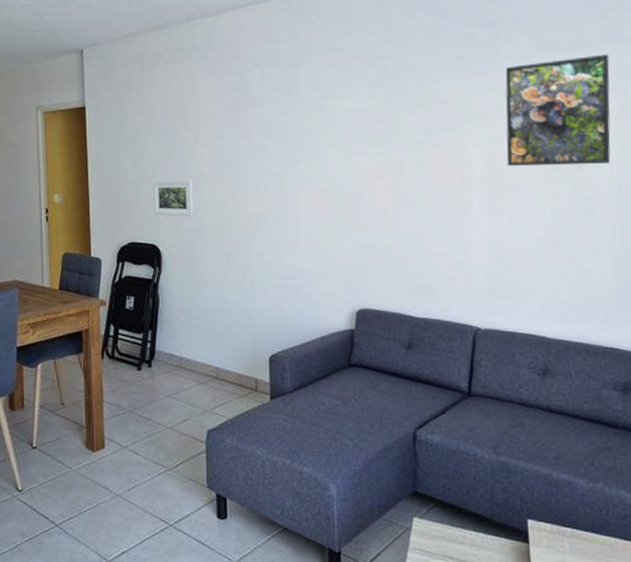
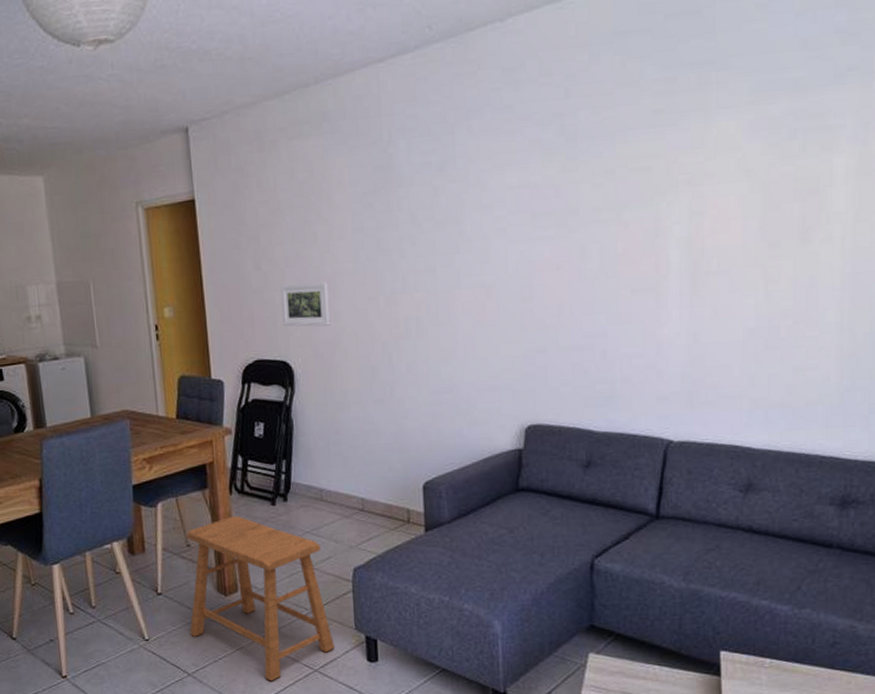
stool: none [60,378,189,535] -> present [186,515,335,682]
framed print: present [505,53,611,166] -> none [712,93,850,245]

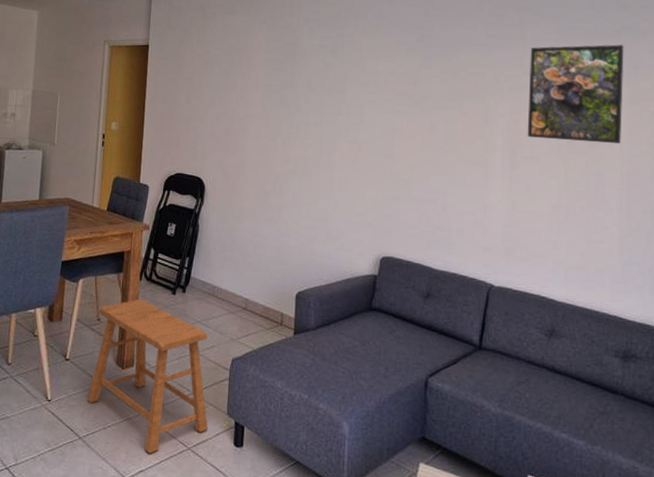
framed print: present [280,281,331,327] -> none [201,118,240,155]
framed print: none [712,93,850,245] -> present [527,44,624,143]

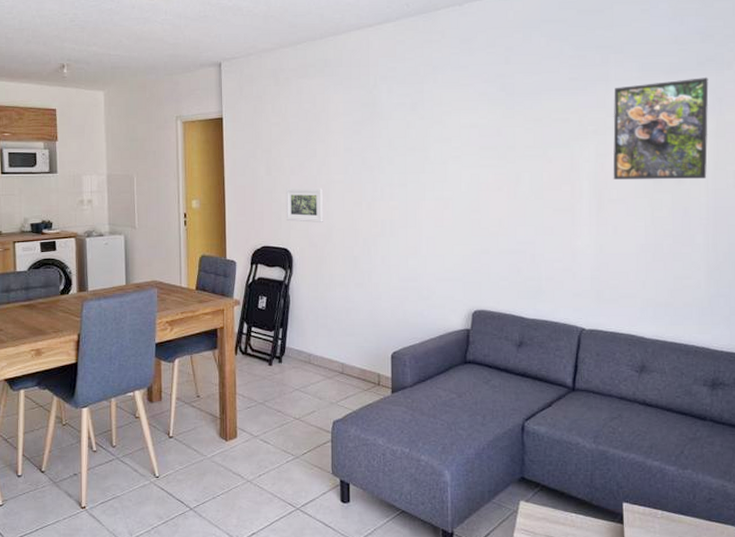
stool: present [87,299,209,454] -> none [194,373,315,517]
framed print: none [201,118,240,155] -> present [286,188,324,222]

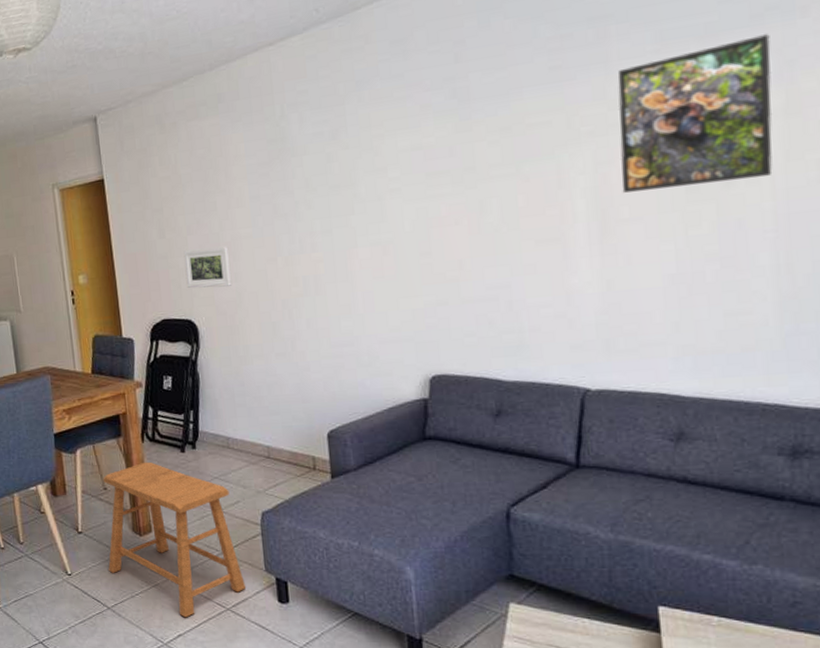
stool: none [194,373,315,517] -> present [103,462,246,618]

